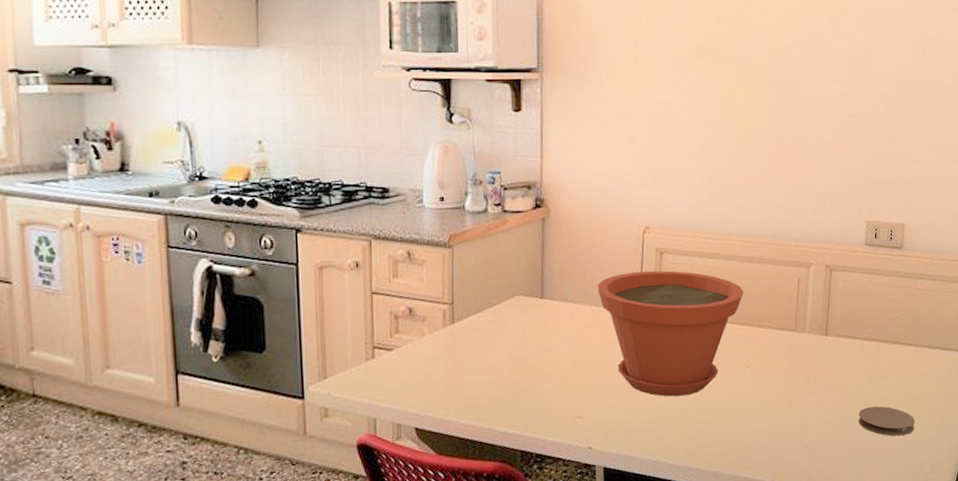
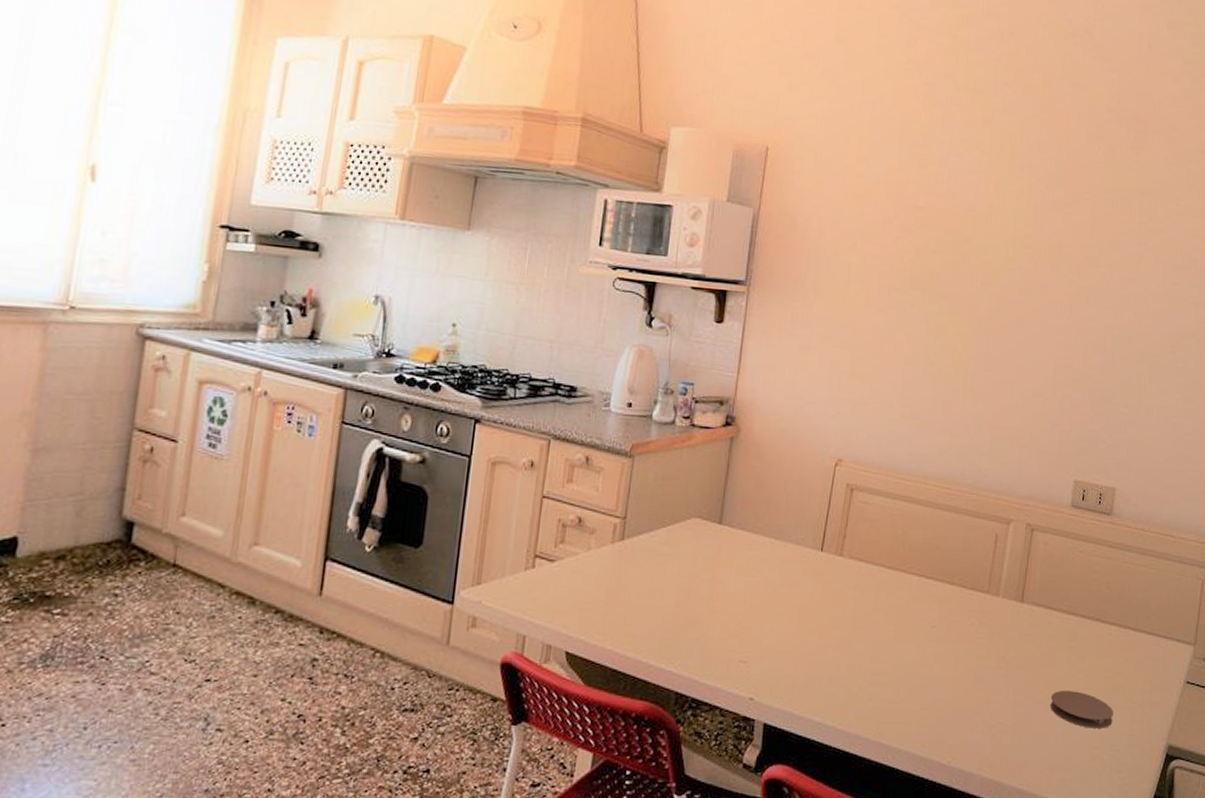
plant pot: present [597,270,744,397] -> none [780,506,936,652]

